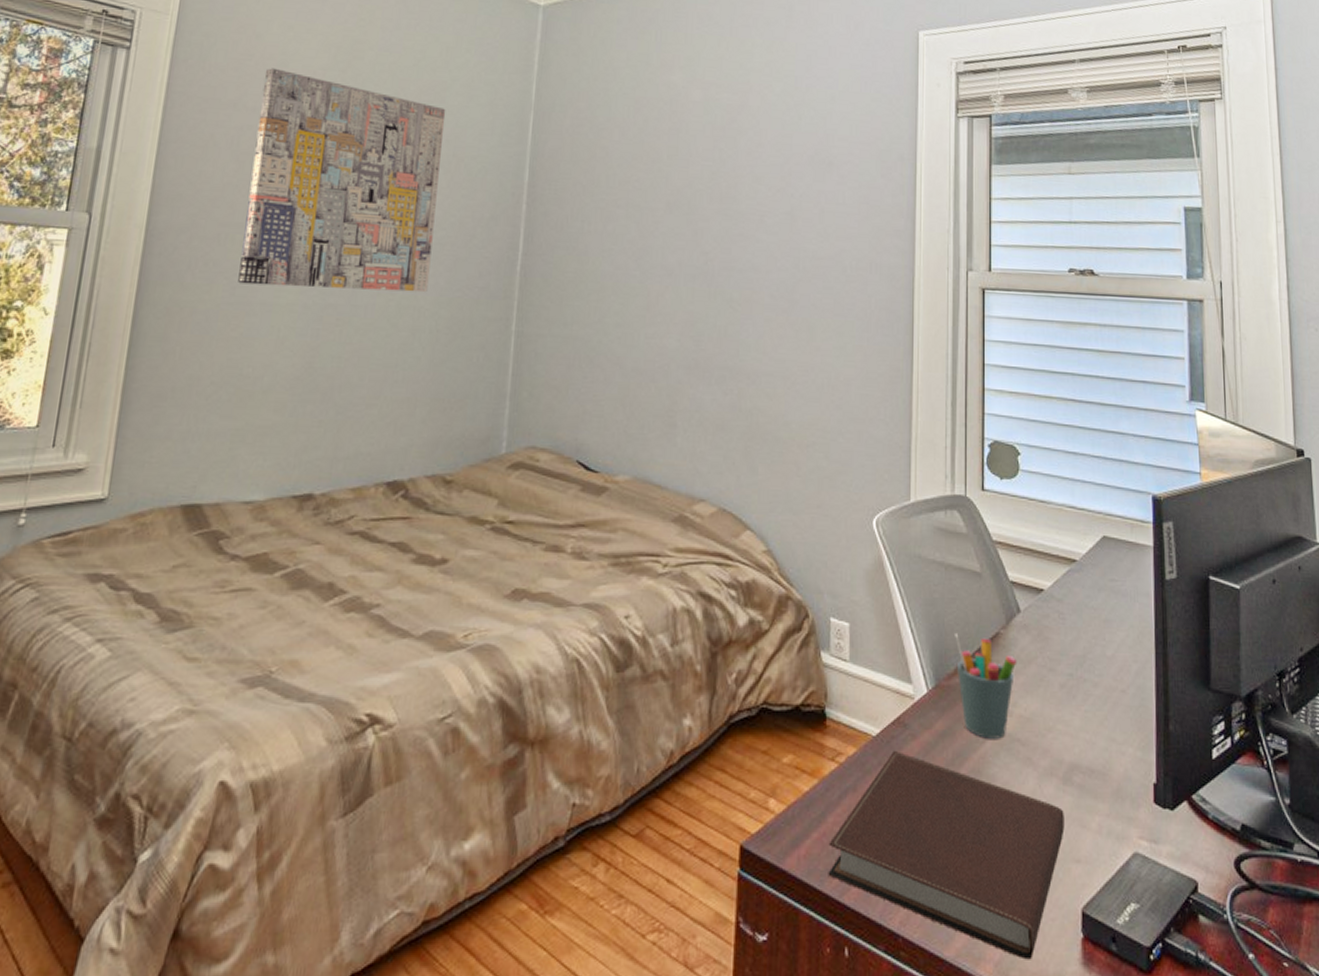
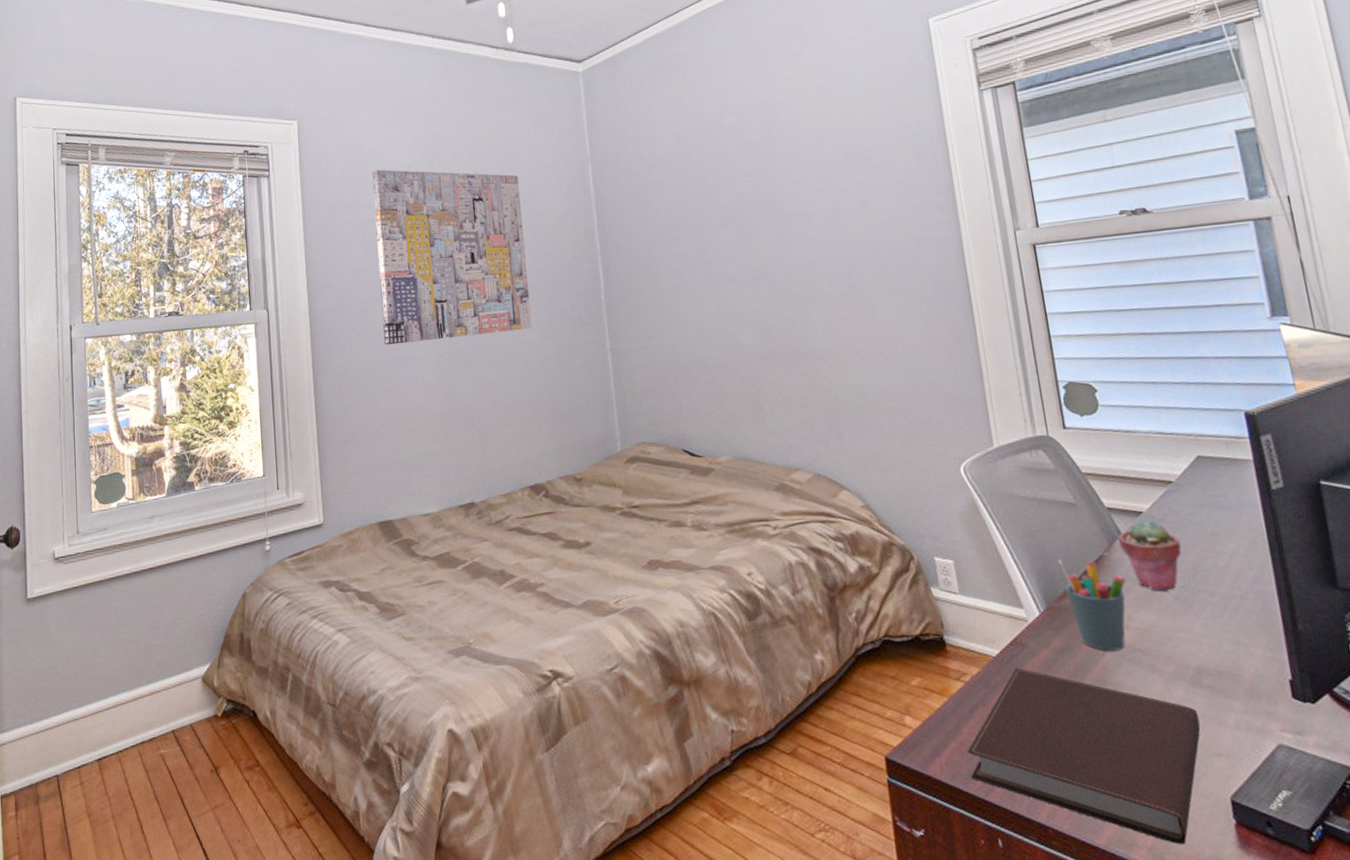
potted succulent: none [1016,597,1074,677] -> present [1117,518,1182,591]

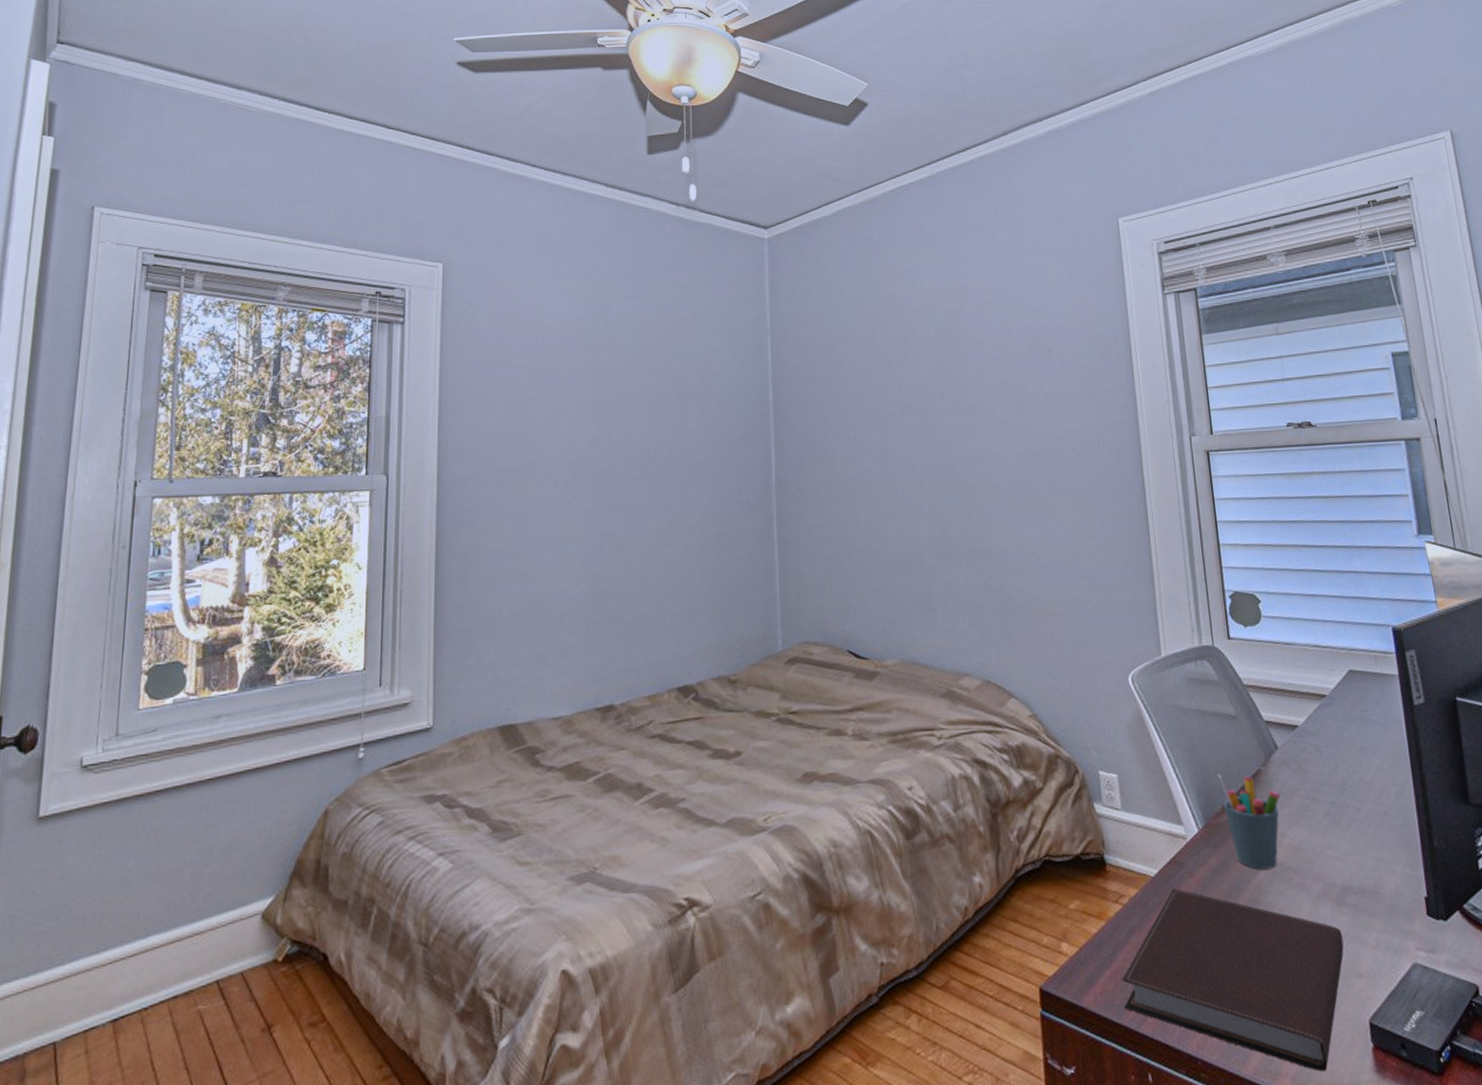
wall art: present [372,169,532,345] -> none [524,325,694,523]
potted succulent: present [1117,518,1182,591] -> none [1274,732,1333,807]

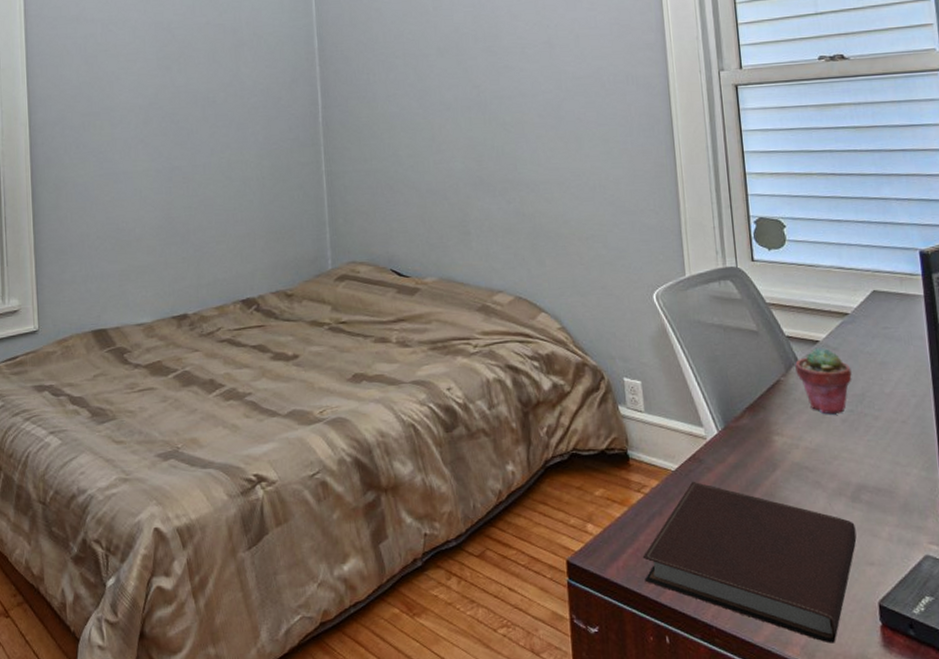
pen holder: present [1218,775,1281,870] -> none [738,383,799,468]
potted succulent: none [1274,732,1333,807] -> present [794,347,852,414]

